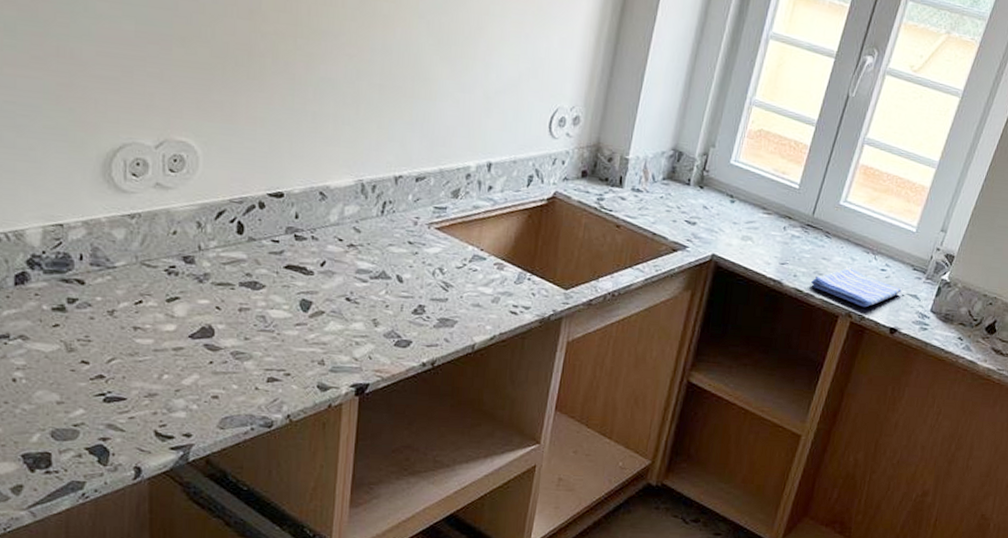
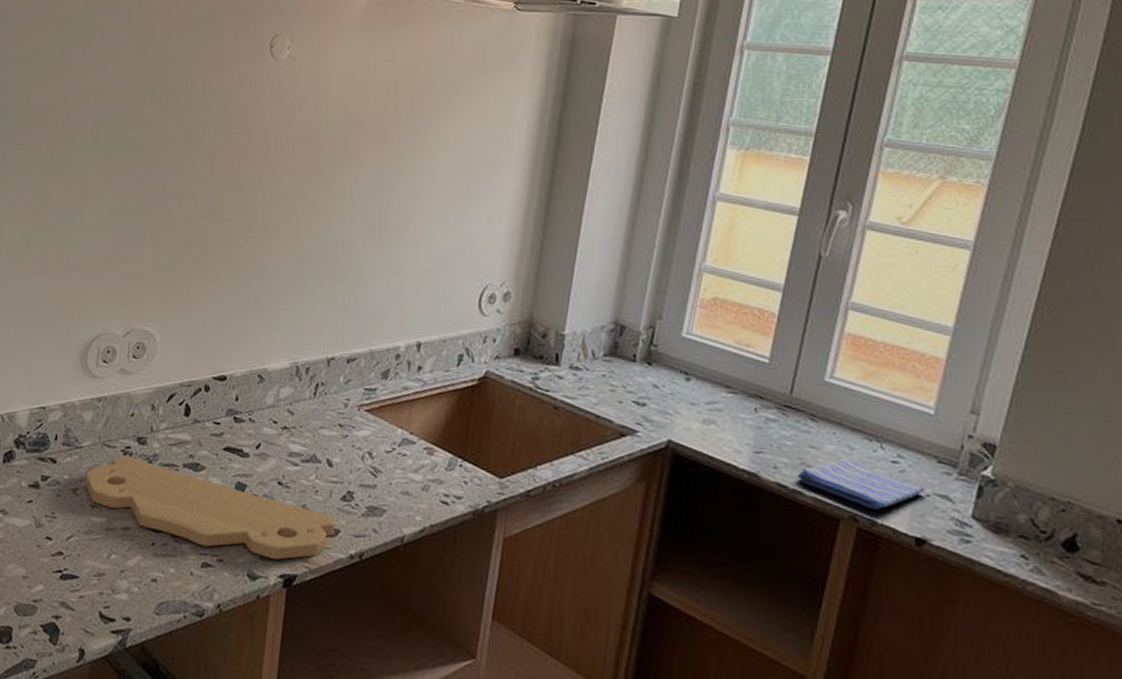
cutting board: none [123,275,407,371] -> present [85,455,336,560]

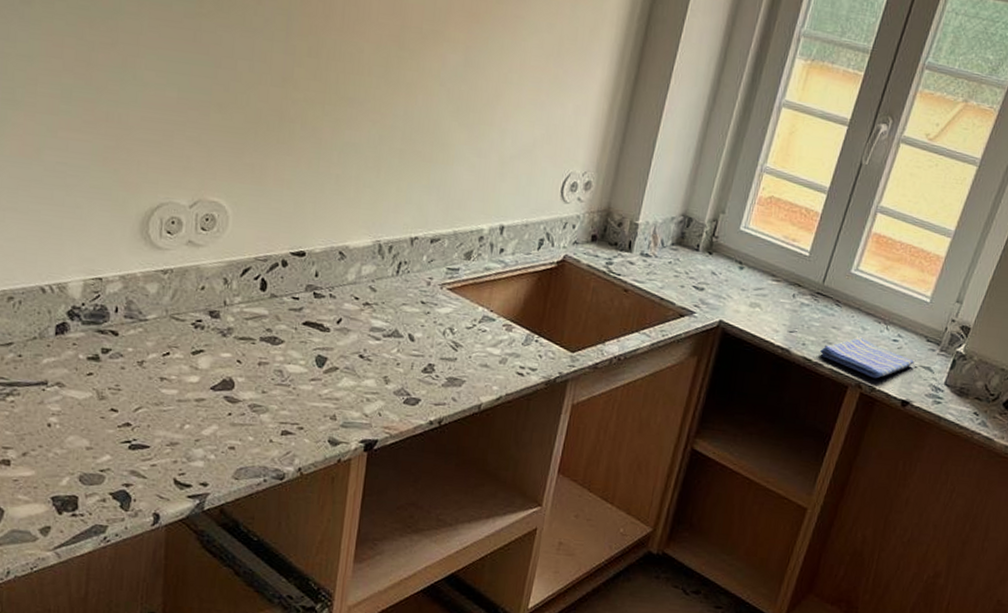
cutting board: present [85,455,336,560] -> none [152,328,416,427]

